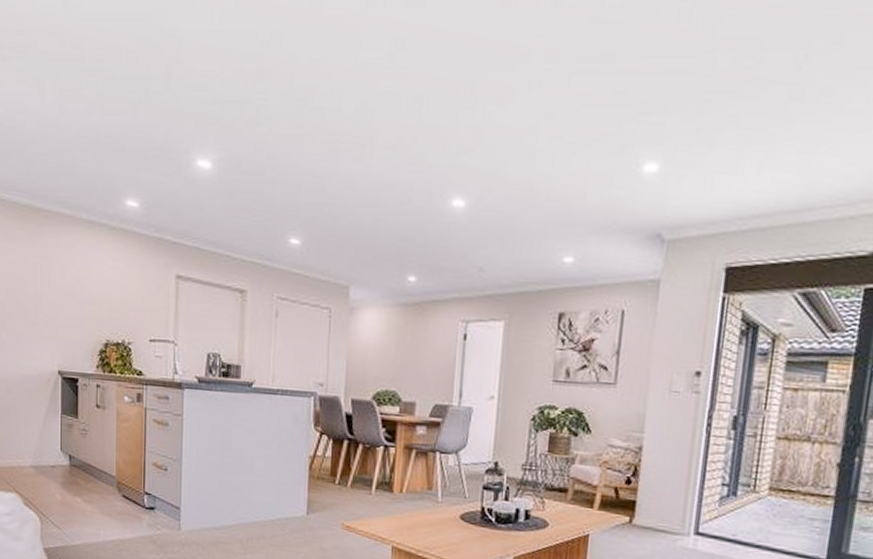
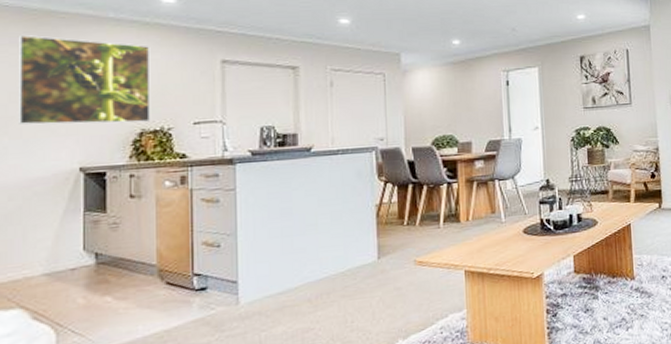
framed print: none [12,230,116,333] -> present [17,34,151,125]

